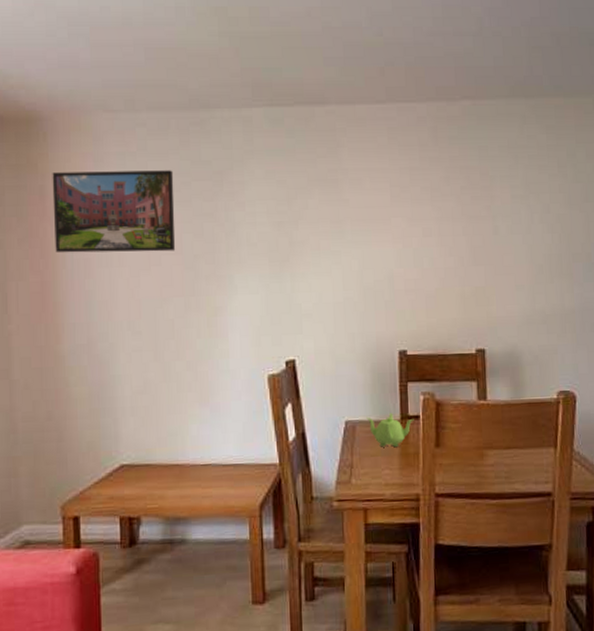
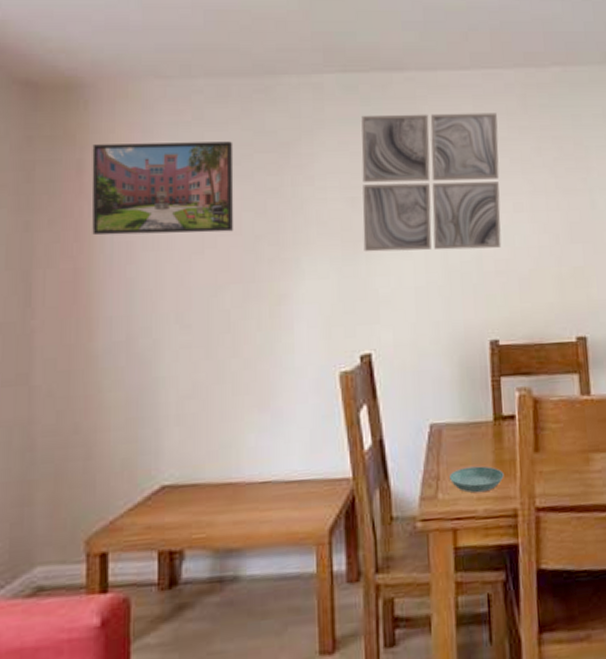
wall art: none [286,144,411,271] -> present [361,112,502,252]
saucer: none [361,457,409,480] -> present [448,466,504,493]
teapot: present [366,413,414,448] -> none [454,413,509,454]

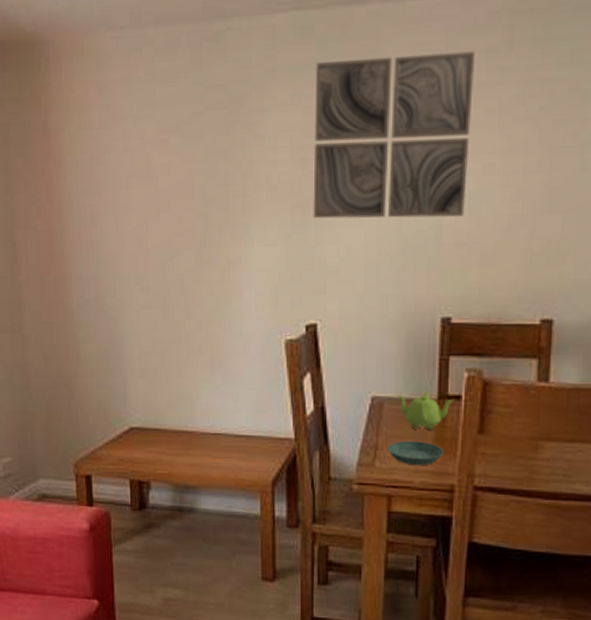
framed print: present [92,141,234,236] -> none [55,98,186,198]
teapot: none [454,413,509,454] -> present [397,390,455,431]

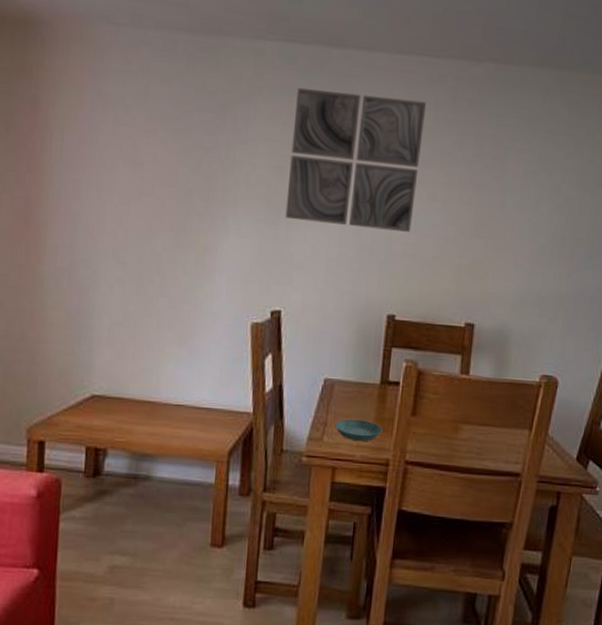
teapot: present [397,390,455,431] -> none [346,376,394,411]

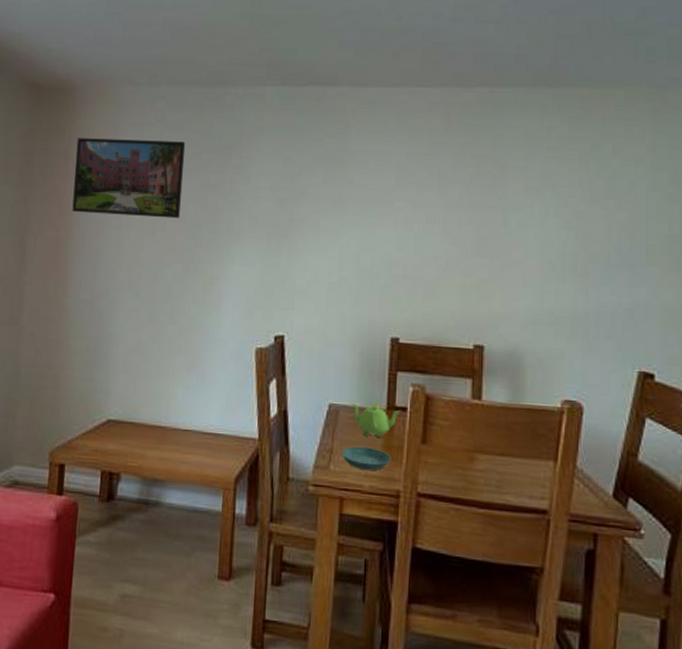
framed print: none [43,82,176,183] -> present [72,138,186,219]
wall art: present [285,88,426,232] -> none [286,125,420,254]
teapot: none [346,376,394,411] -> present [351,401,401,438]

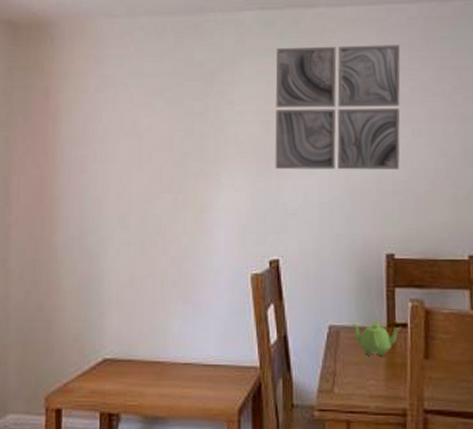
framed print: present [72,138,186,219] -> none [55,71,168,149]
wall art: none [286,125,420,254] -> present [275,44,401,170]
saucer: present [341,446,391,471] -> none [344,367,395,391]

